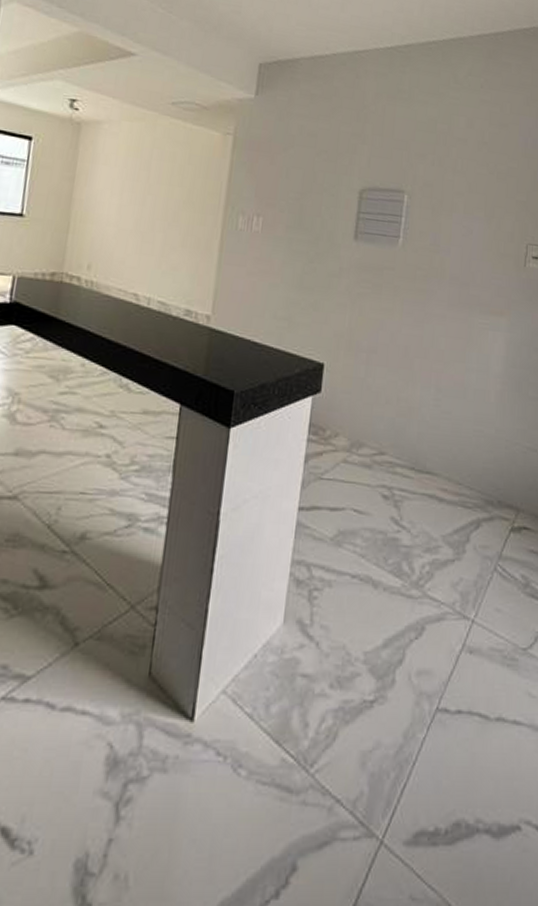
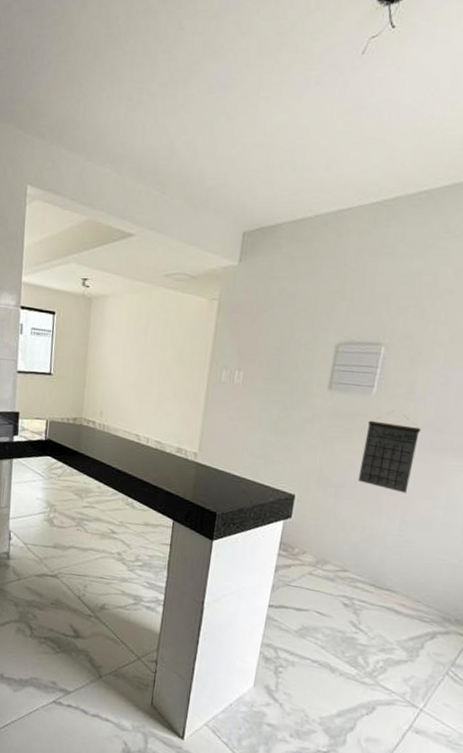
calendar: none [389,263,448,356] -> present [358,411,421,493]

